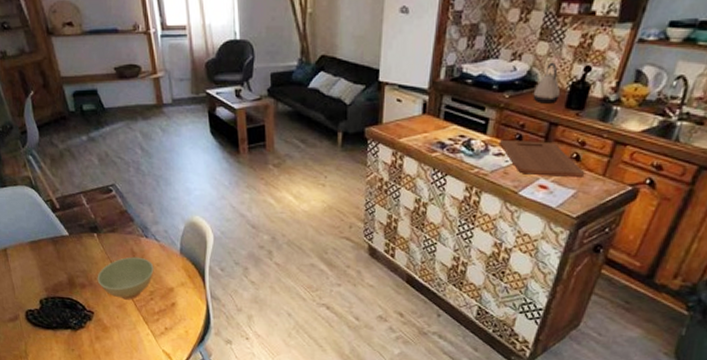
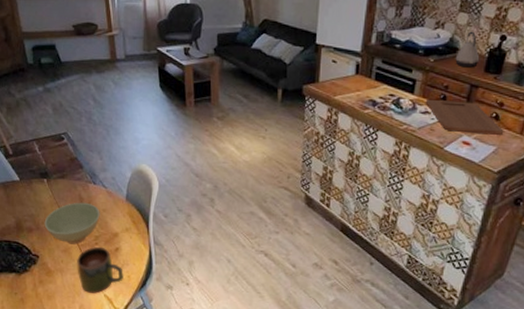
mug: none [131,301,182,349] -> present [76,246,125,294]

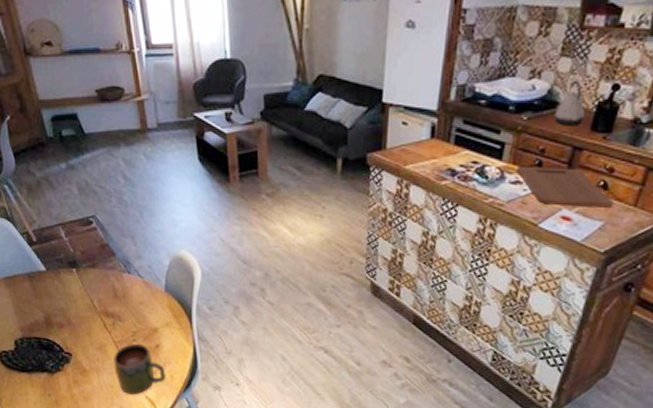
bowl: present [44,202,100,245] -> none [75,294,137,341]

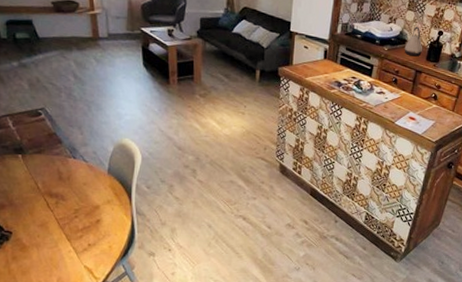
mug: present [112,343,167,395] -> none [53,219,106,265]
cutting board: present [517,165,614,208] -> none [381,81,441,112]

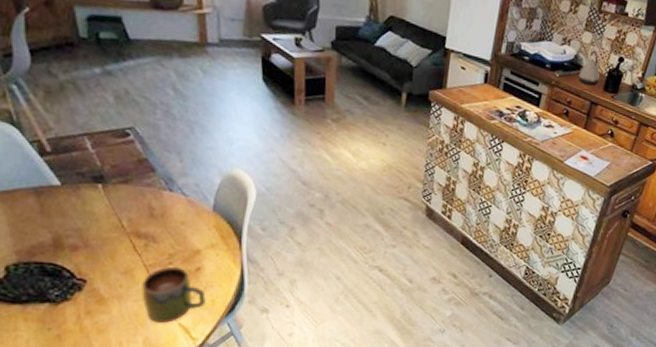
mug: none [53,219,106,265] -> present [140,266,207,323]

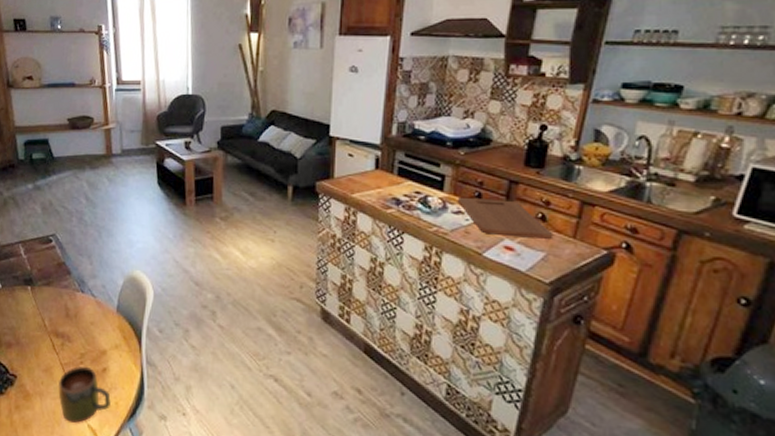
cutting board: none [550,113,618,151] -> present [458,196,554,239]
kettle: present [578,50,600,86] -> none [489,120,518,161]

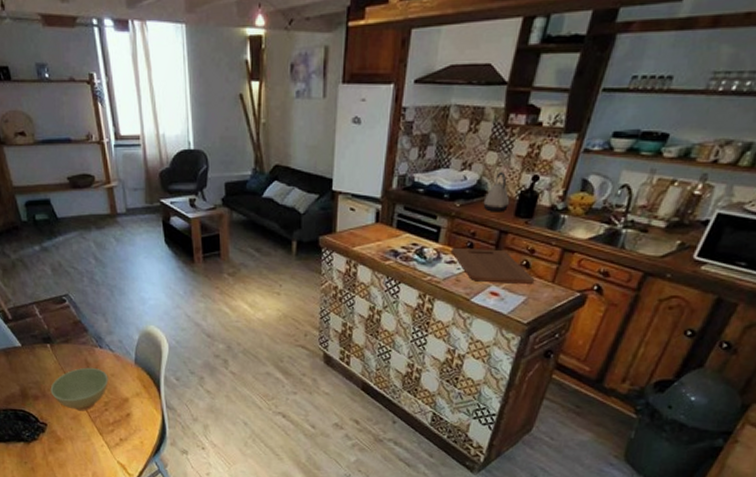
bowl: none [25,313,88,363] -> present [50,367,109,411]
mug: present [57,365,112,423] -> none [86,412,137,460]
kettle: none [489,120,518,161] -> present [483,171,510,212]

